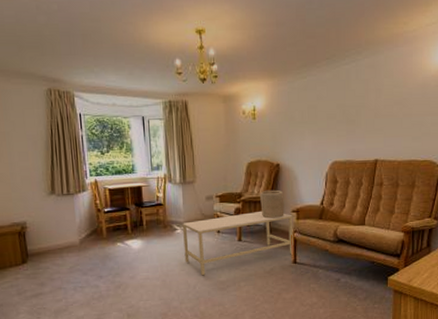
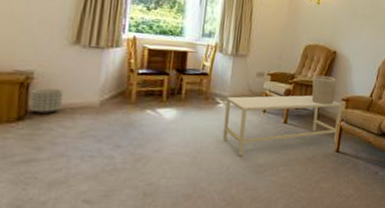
planter: none [28,234,52,256] -> present [29,88,63,114]

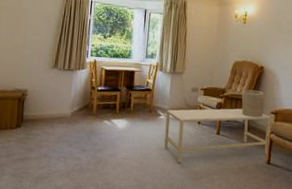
planter: present [29,88,63,114] -> none [24,102,46,122]

